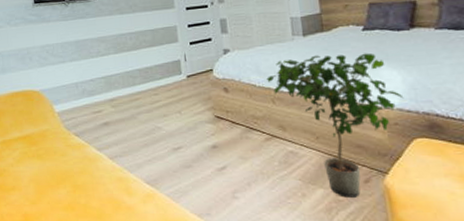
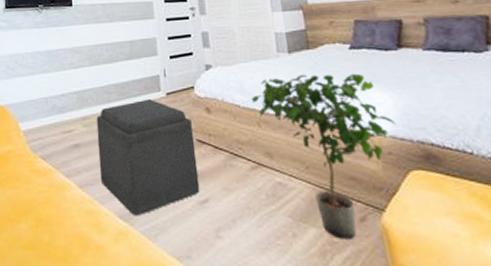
ottoman: none [123,81,219,182] -> present [96,98,200,216]

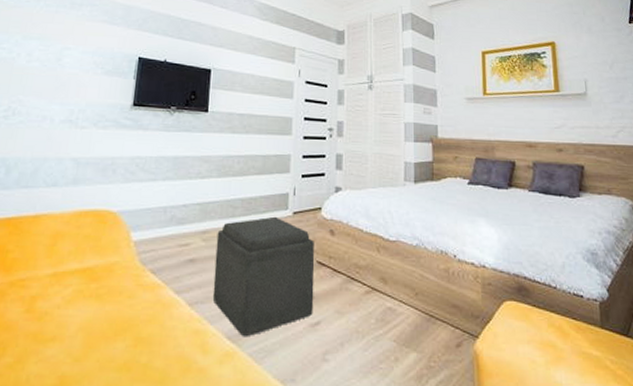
potted plant: present [251,73,396,239] -> none [374,204,498,364]

